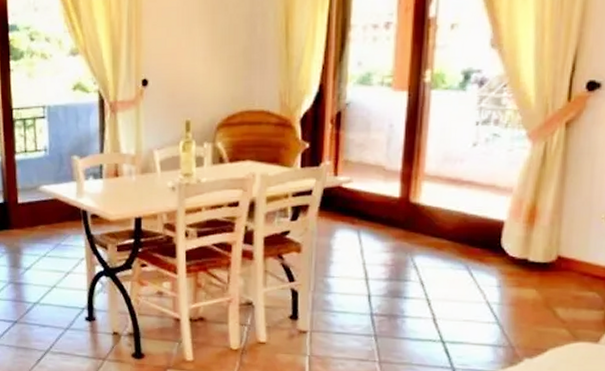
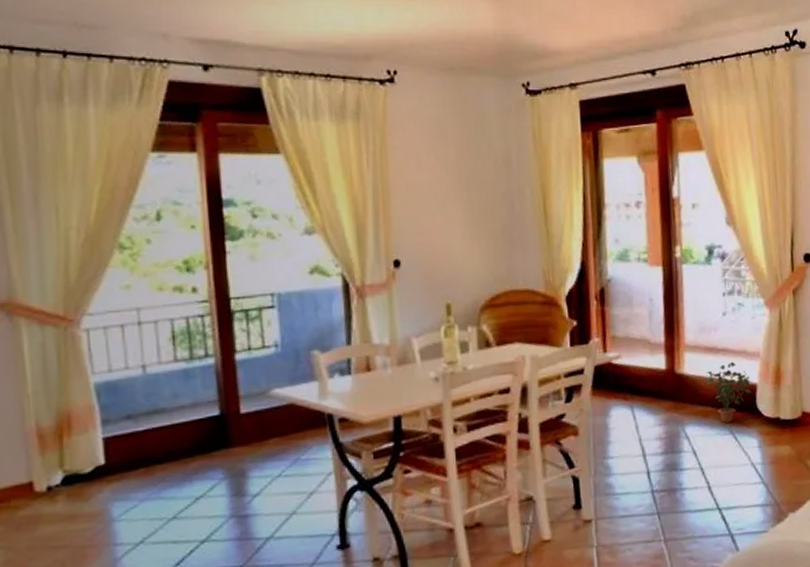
potted plant: none [444,195,499,257] -> present [706,361,752,423]

